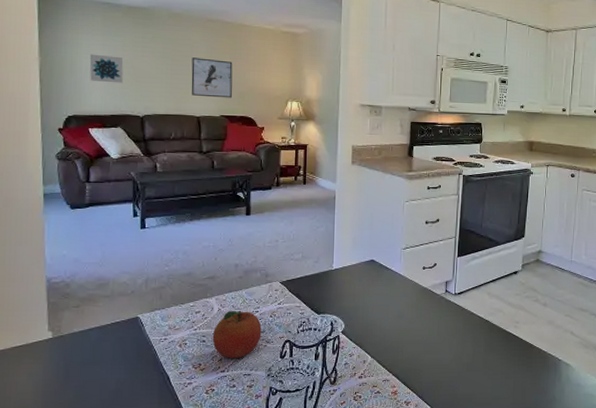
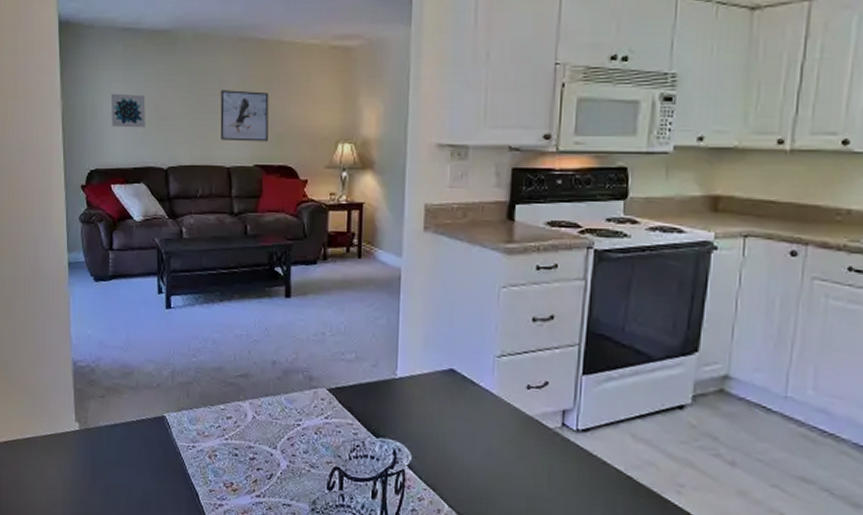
fruit: present [212,310,262,358] -> none [246,420,304,483]

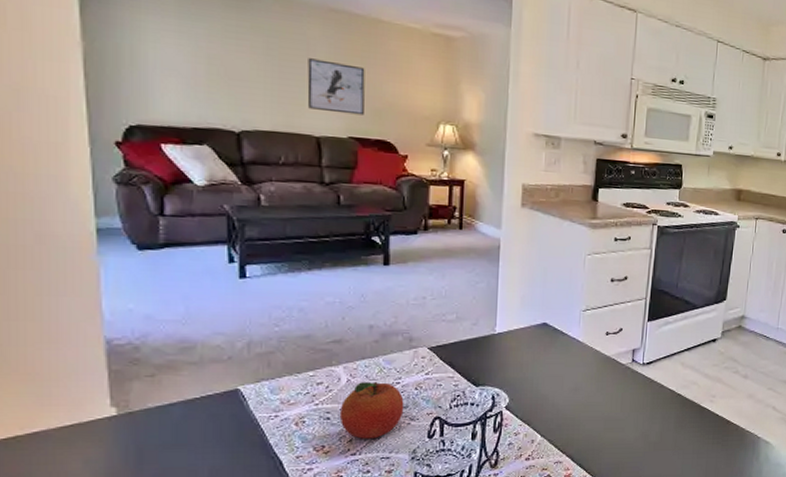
wall art: present [110,93,146,128] -> none [159,42,209,86]
fruit: none [246,420,304,483] -> present [339,381,404,439]

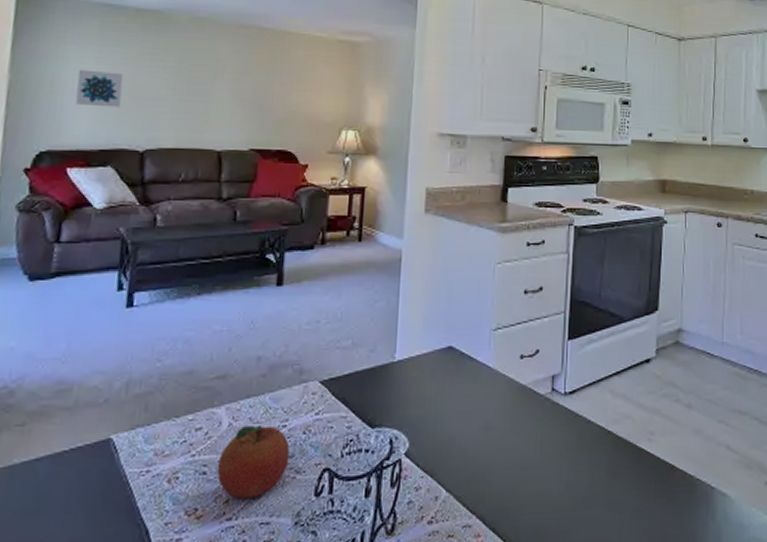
wall art: none [159,42,209,86] -> present [75,69,124,108]
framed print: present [307,58,365,116] -> none [212,73,271,126]

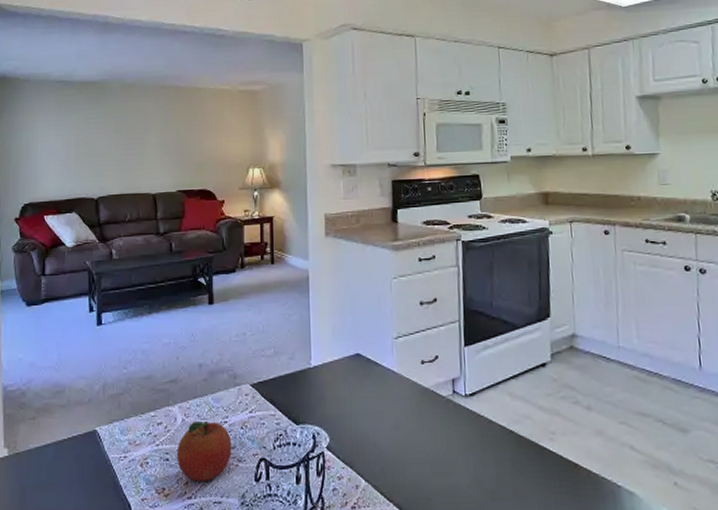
wall art: present [75,69,124,108] -> none [44,135,77,165]

